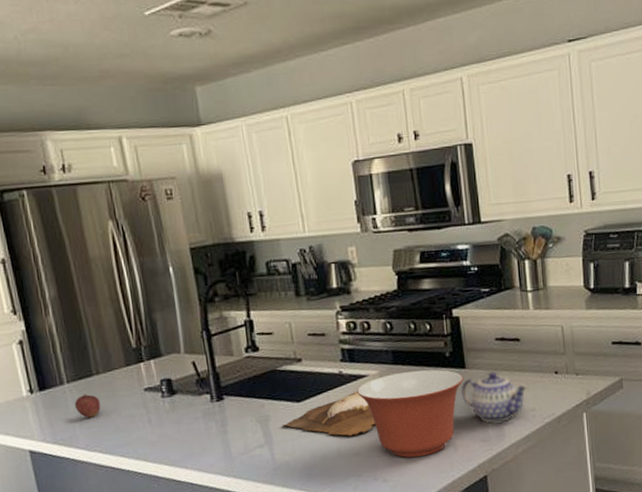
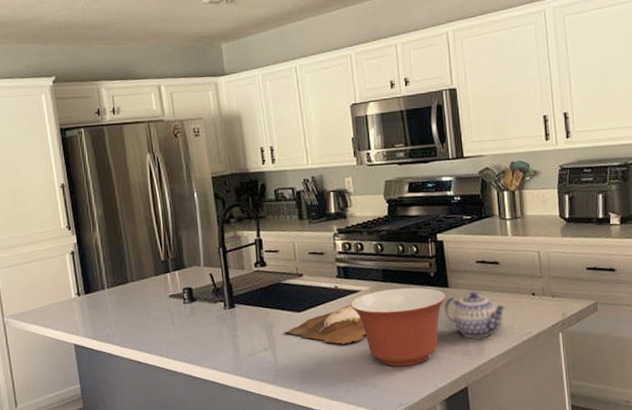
fruit: present [74,393,101,418] -> none [112,298,133,319]

